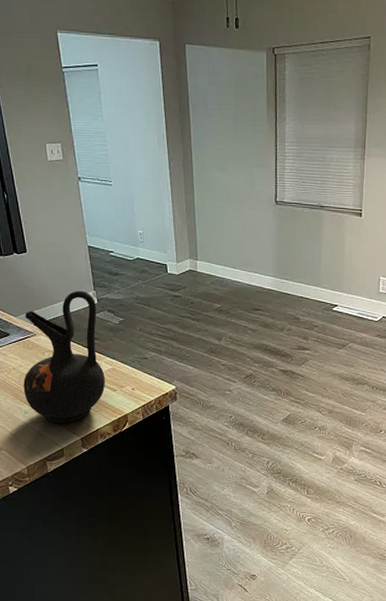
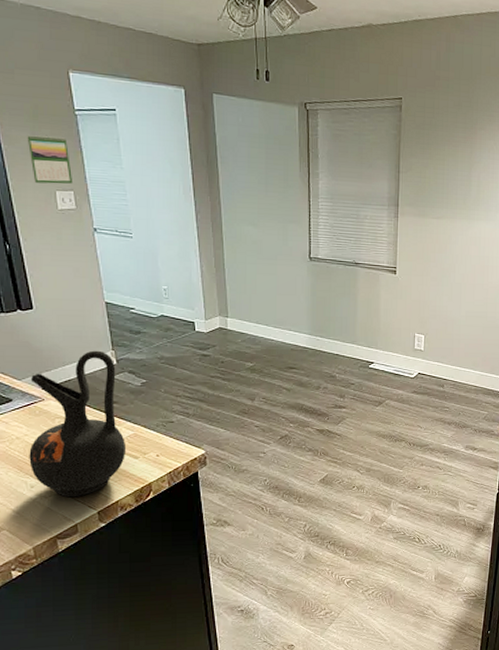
calendar: none [21,92,61,137] -> present [27,135,73,184]

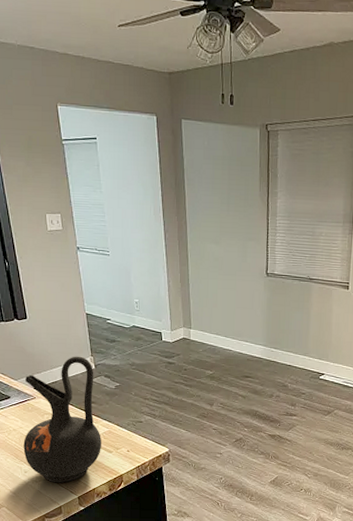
calendar: present [27,135,73,184] -> none [22,163,60,208]

